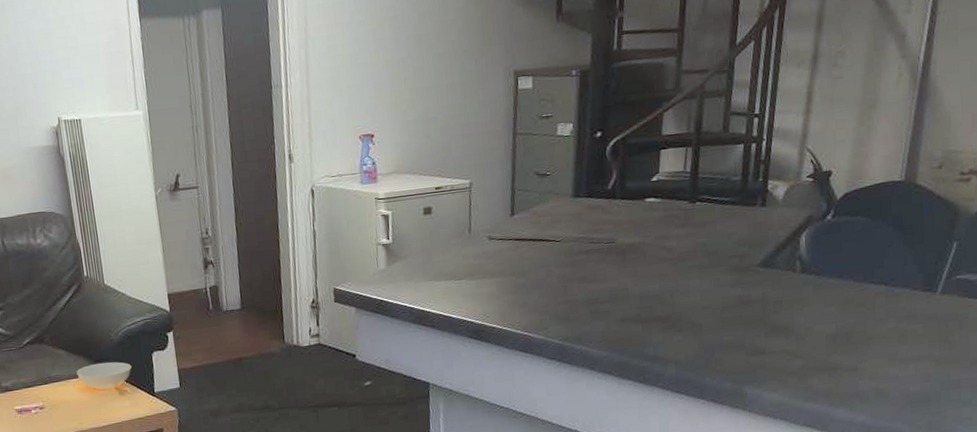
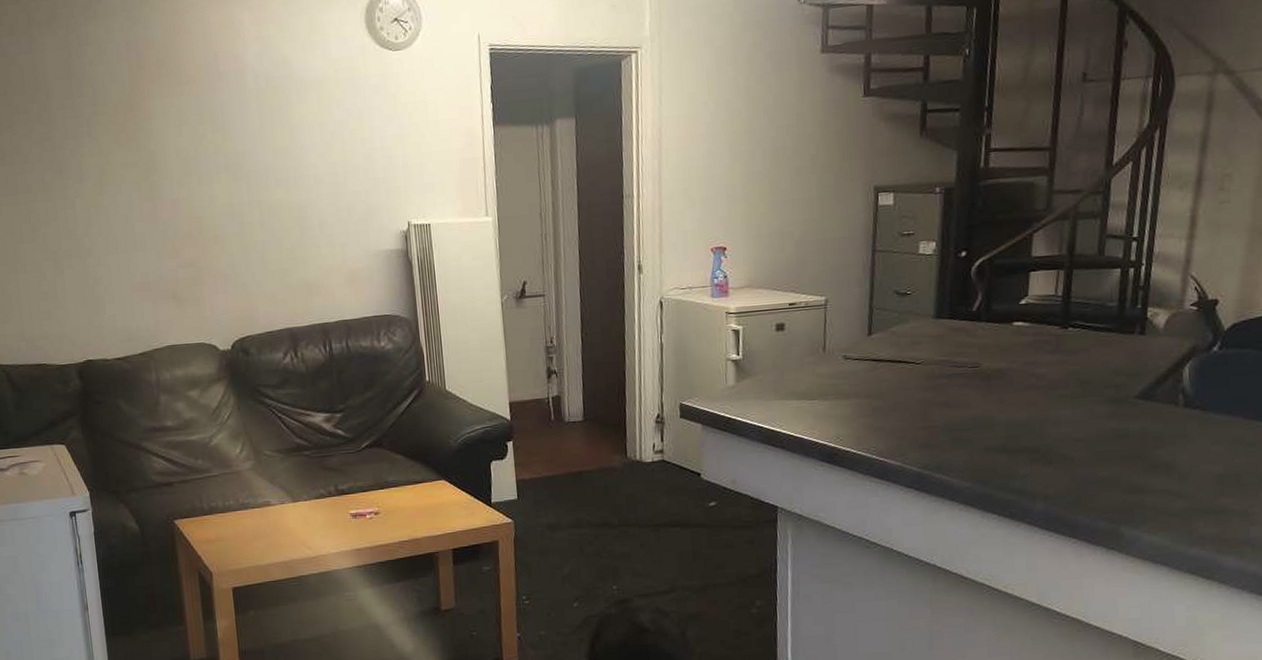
bowl: present [76,361,132,391] -> none [413,469,469,499]

